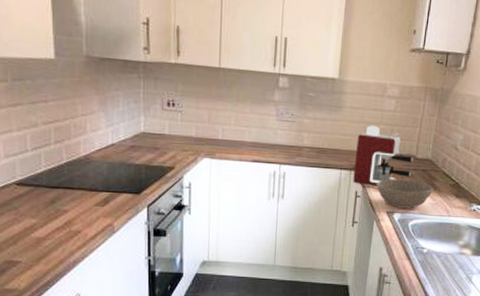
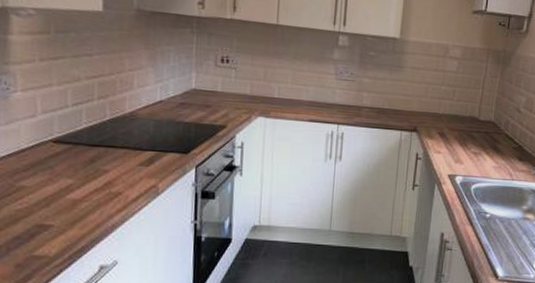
coffee maker: present [353,125,413,188] -> none [414,85,476,150]
bowl: present [376,178,434,209] -> none [437,140,496,172]

